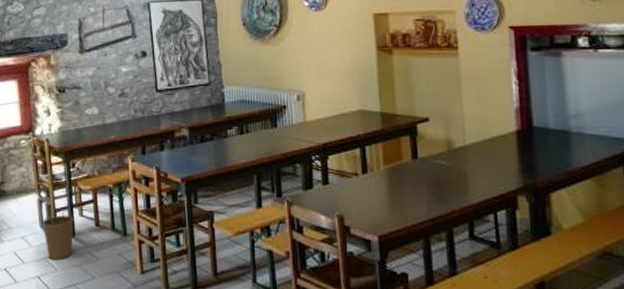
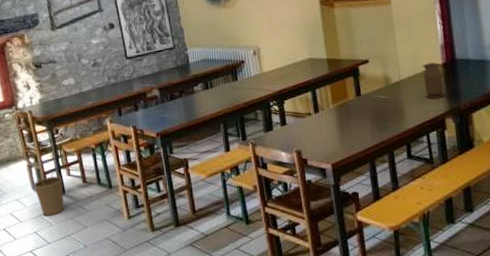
water jug: none [491,128,520,172] -> present [421,62,445,100]

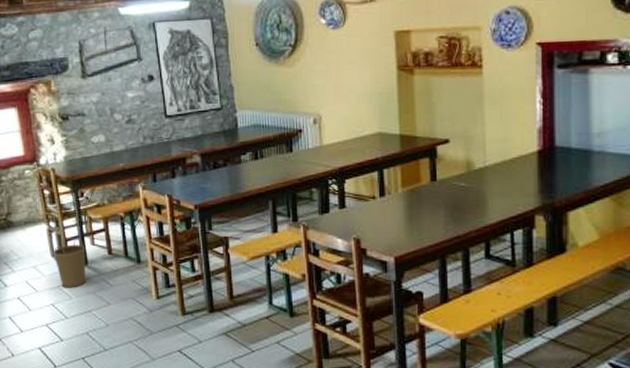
water jug: present [421,62,445,100] -> none [512,148,540,192]

